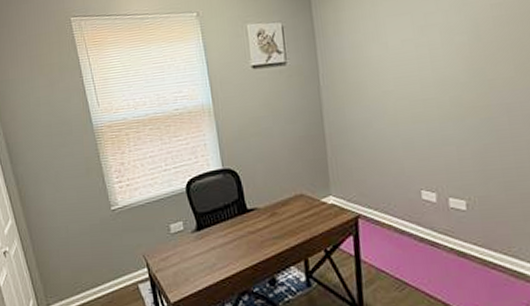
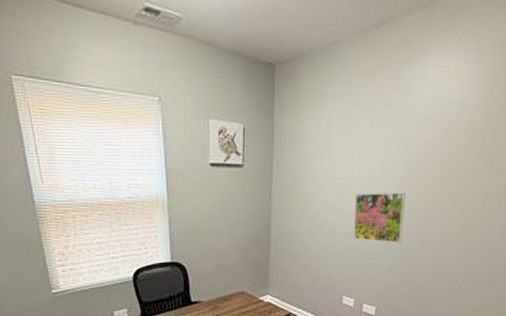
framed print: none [417,64,485,125] -> present [353,192,405,243]

